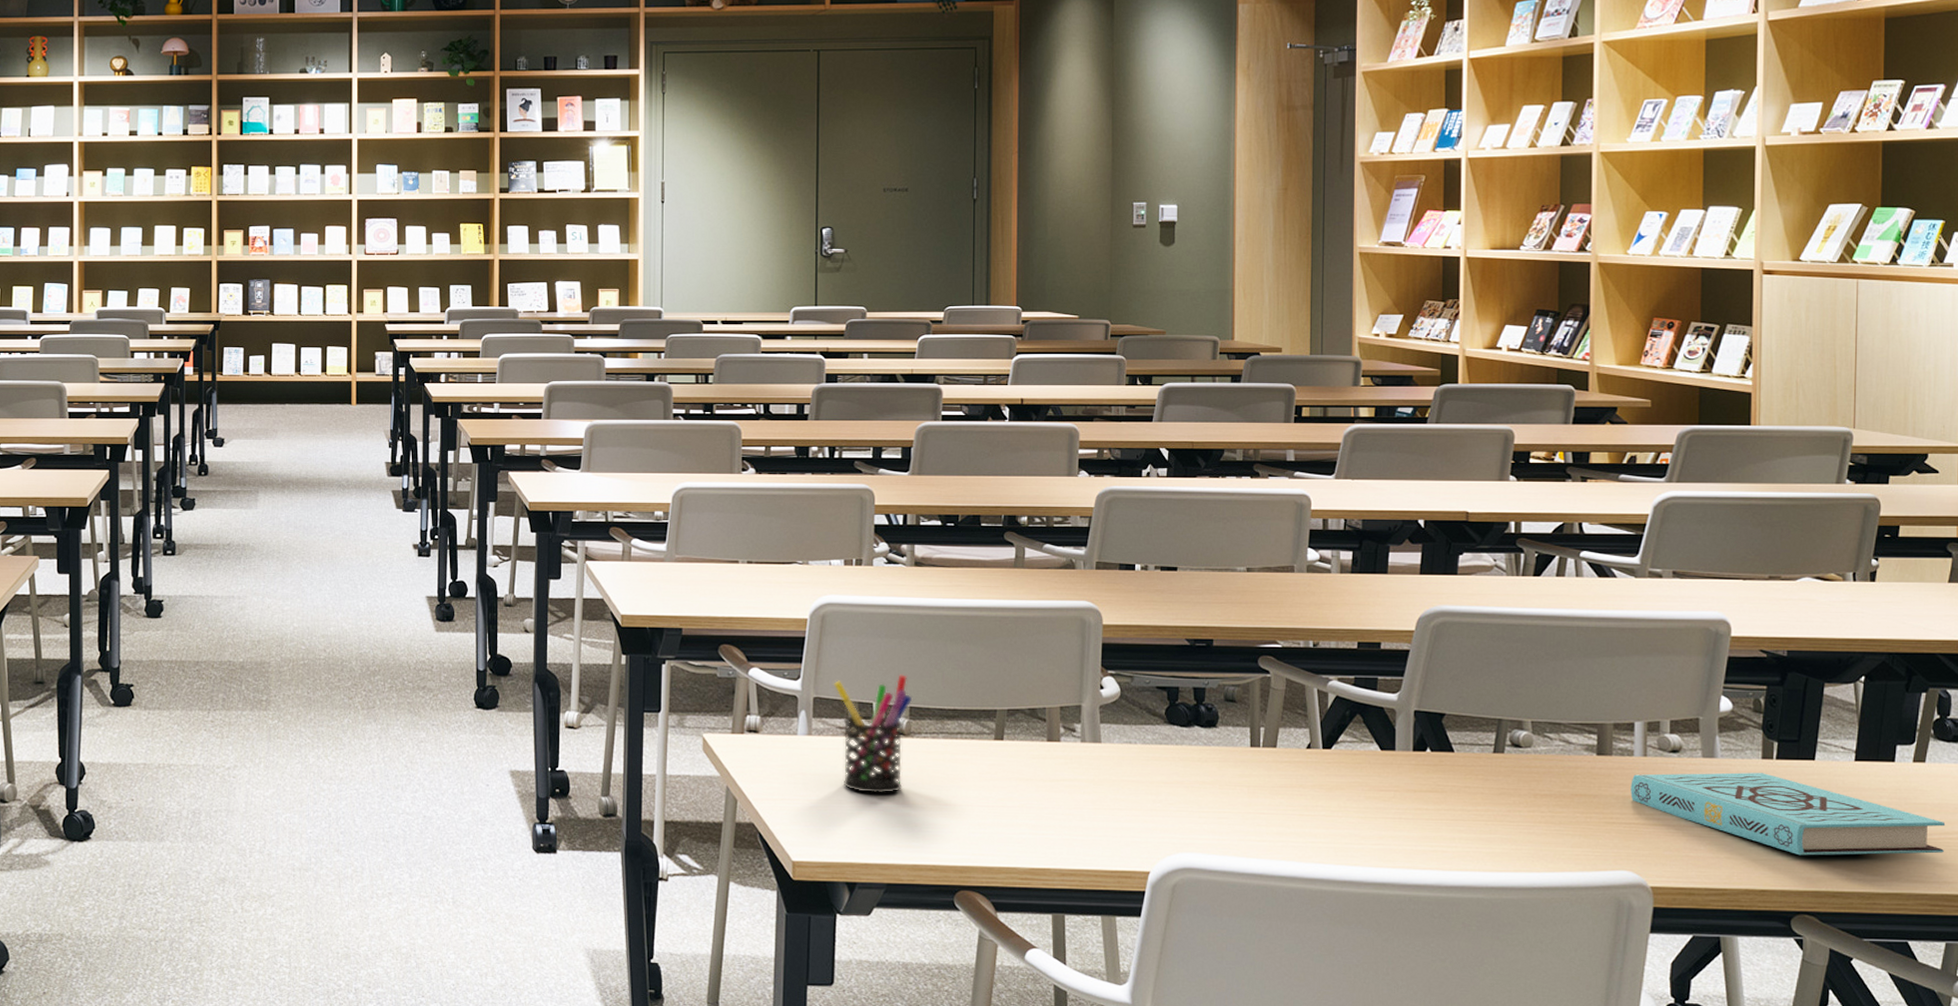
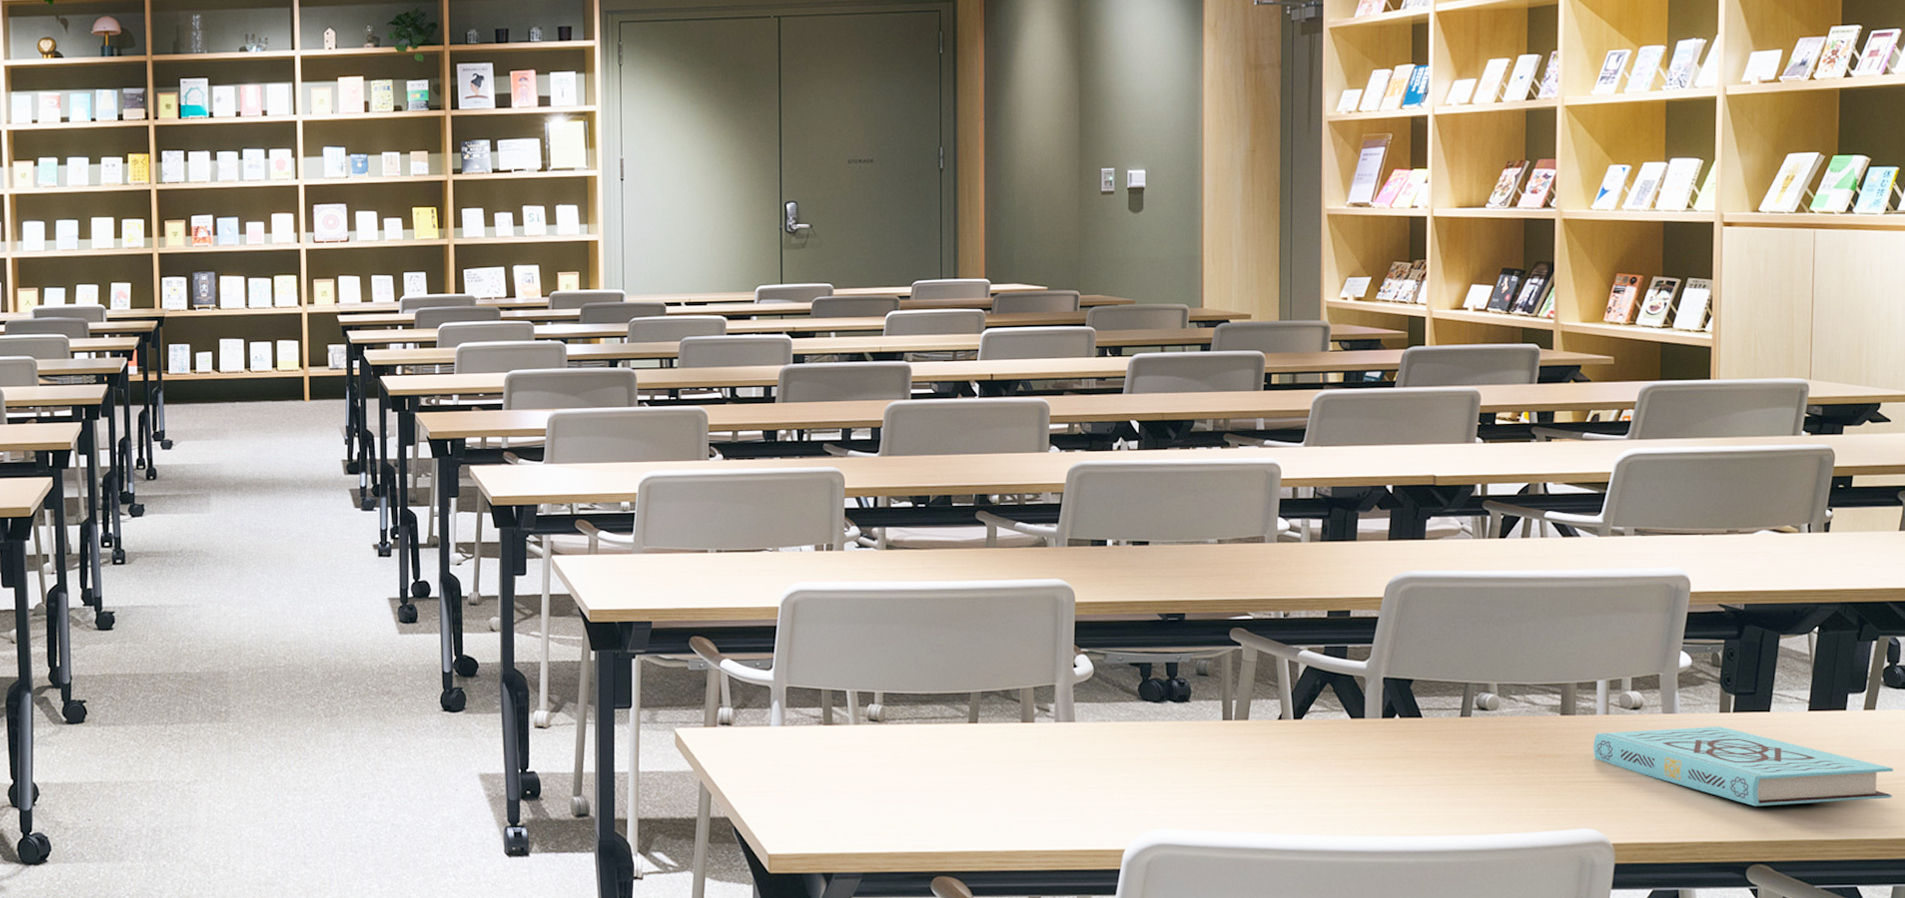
pen holder: present [834,674,912,794] -> none [807,660,885,783]

